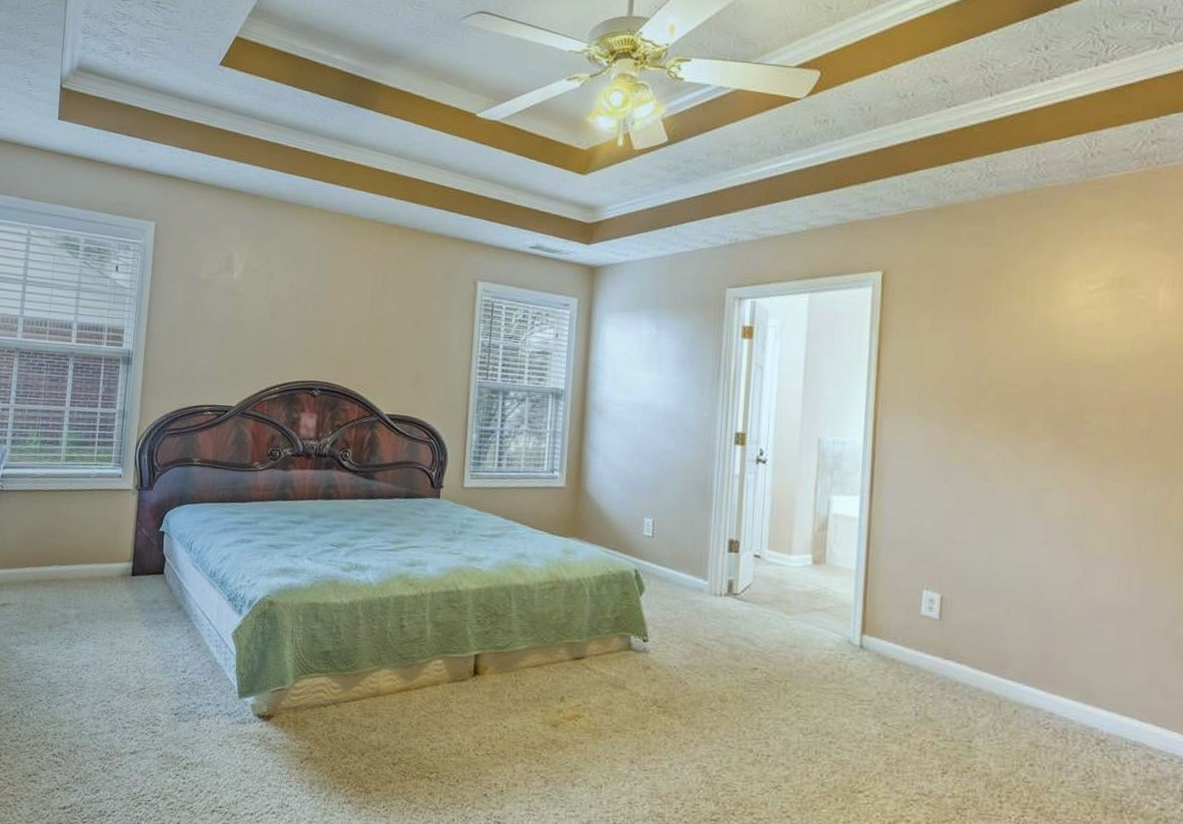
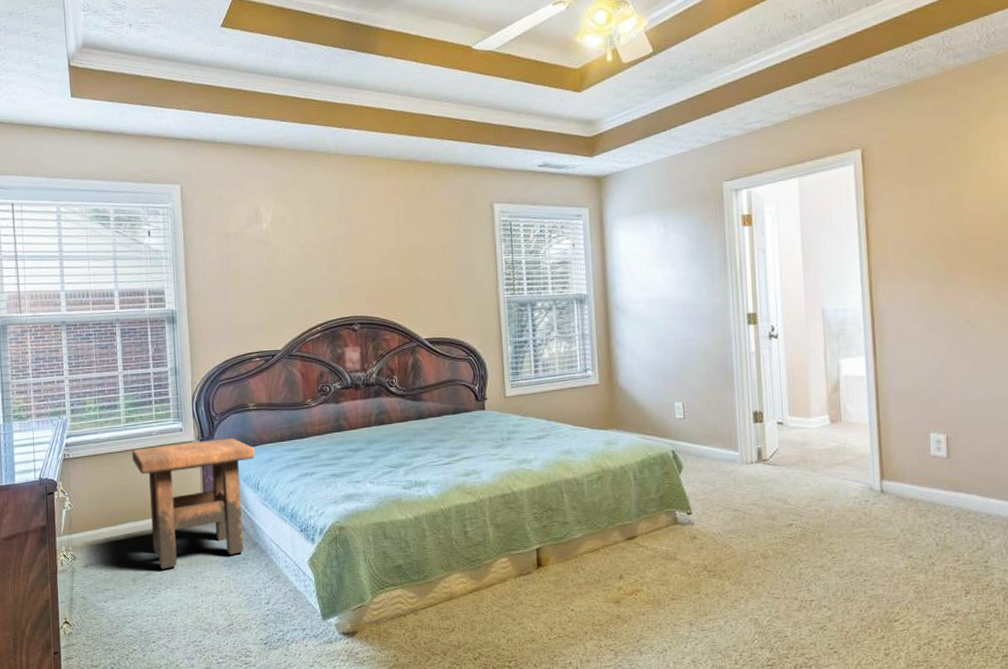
side table: none [66,490,193,620] -> present [132,438,255,569]

